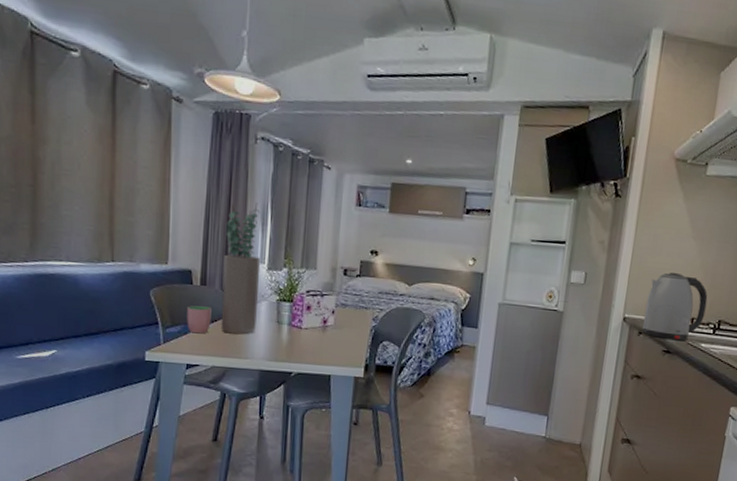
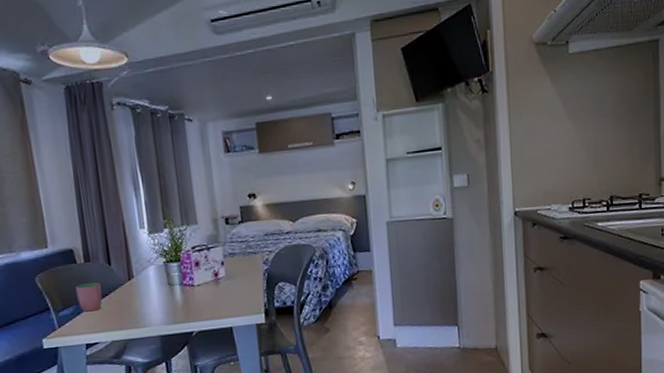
vase: present [220,202,261,335] -> none [99,168,148,306]
kettle: present [641,272,708,341] -> none [534,157,595,226]

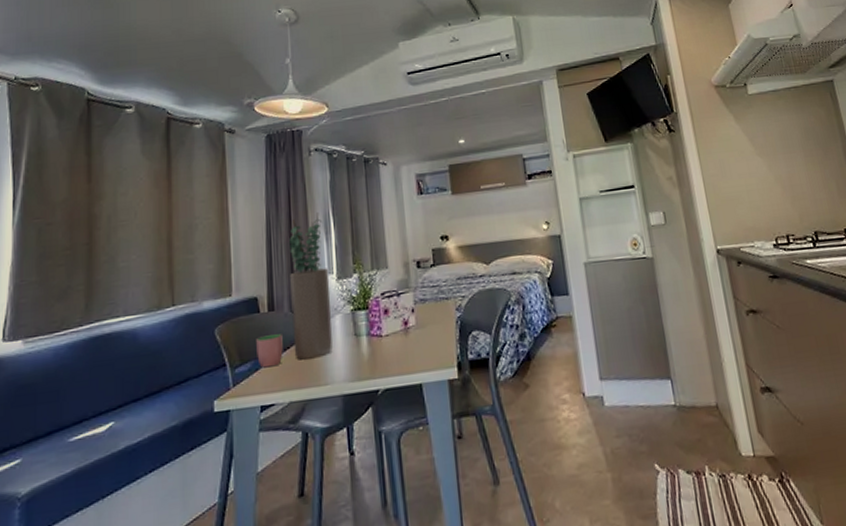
vase: none [99,168,148,306] -> present [289,212,333,360]

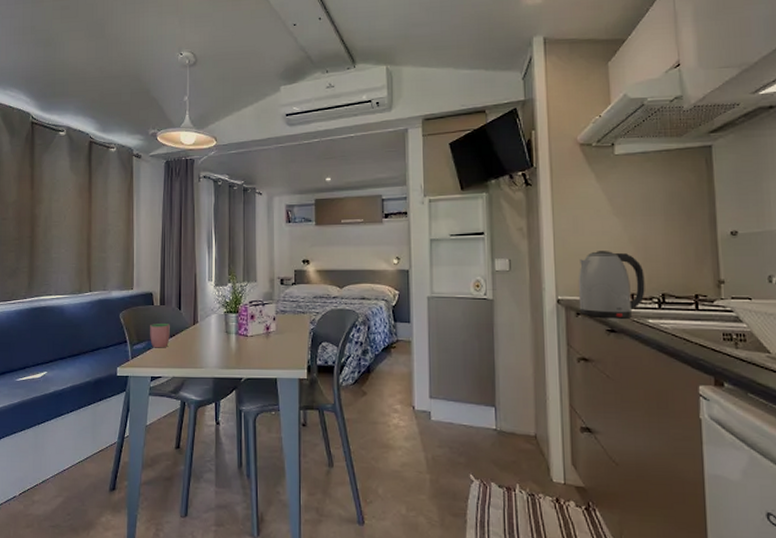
vase: present [289,212,333,360] -> none [178,229,209,346]
kettle: none [732,192,799,265] -> present [578,251,645,319]

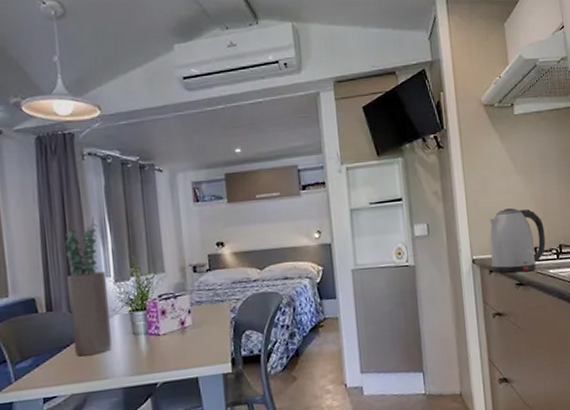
cup: present [150,324,170,348] -> none [35,333,64,364]
vase: none [178,229,209,346] -> present [65,217,112,357]

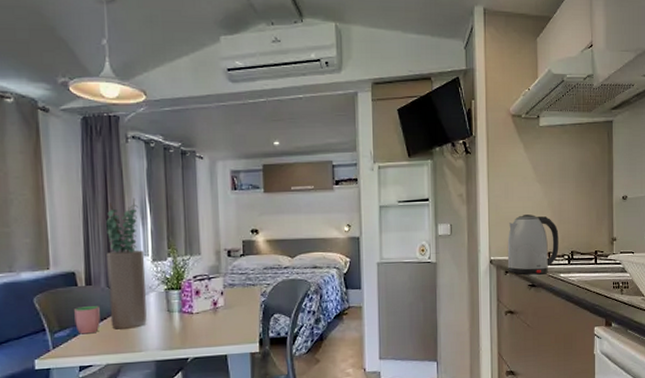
cup: none [35,333,64,364] -> present [74,306,100,335]

